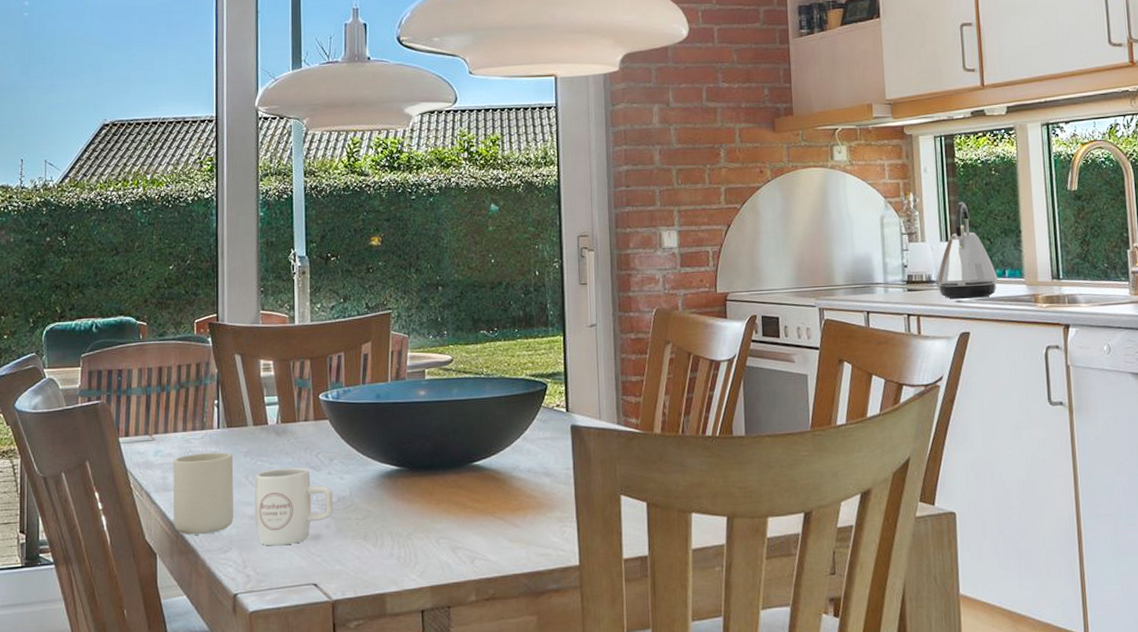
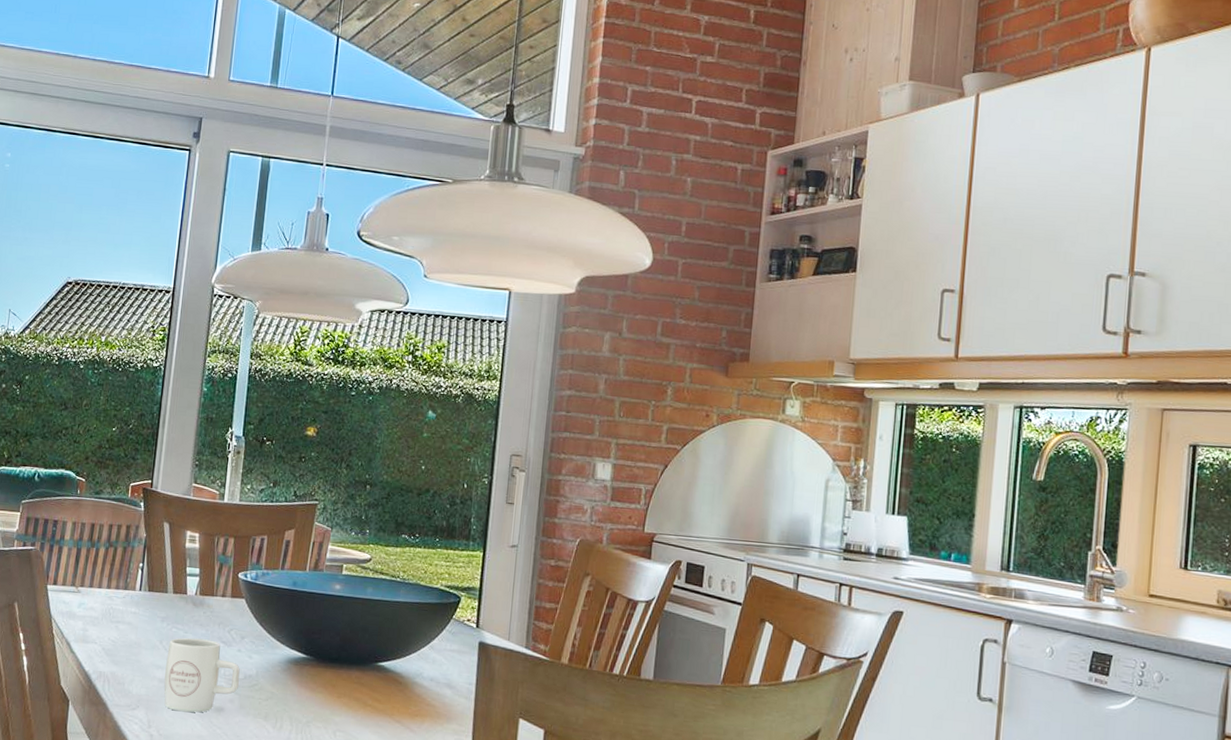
cup: present [173,452,234,535] -> none [88,611,150,690]
kettle: present [936,202,998,299] -> none [875,476,942,579]

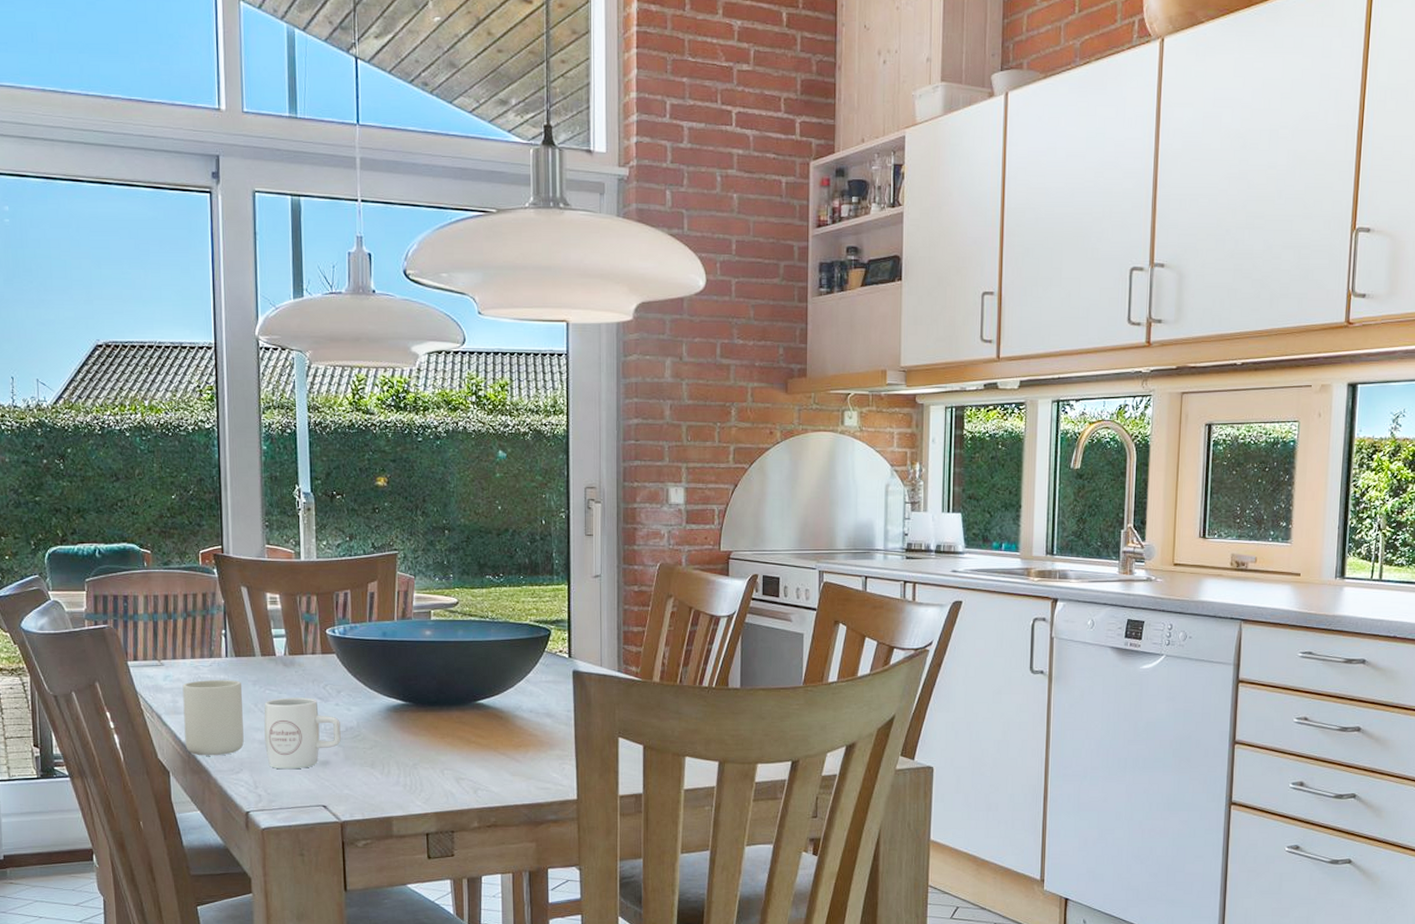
cup: none [88,611,150,690] -> present [182,680,244,756]

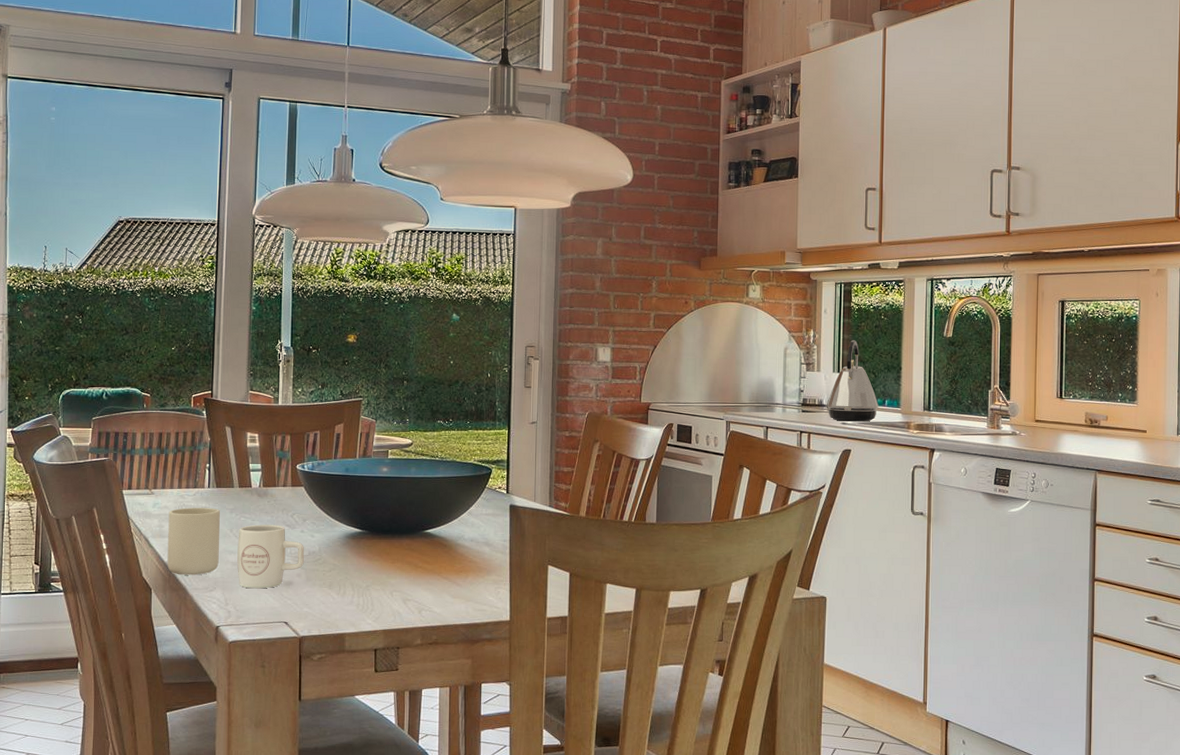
kettle: none [935,474,994,569] -> present [827,340,879,422]

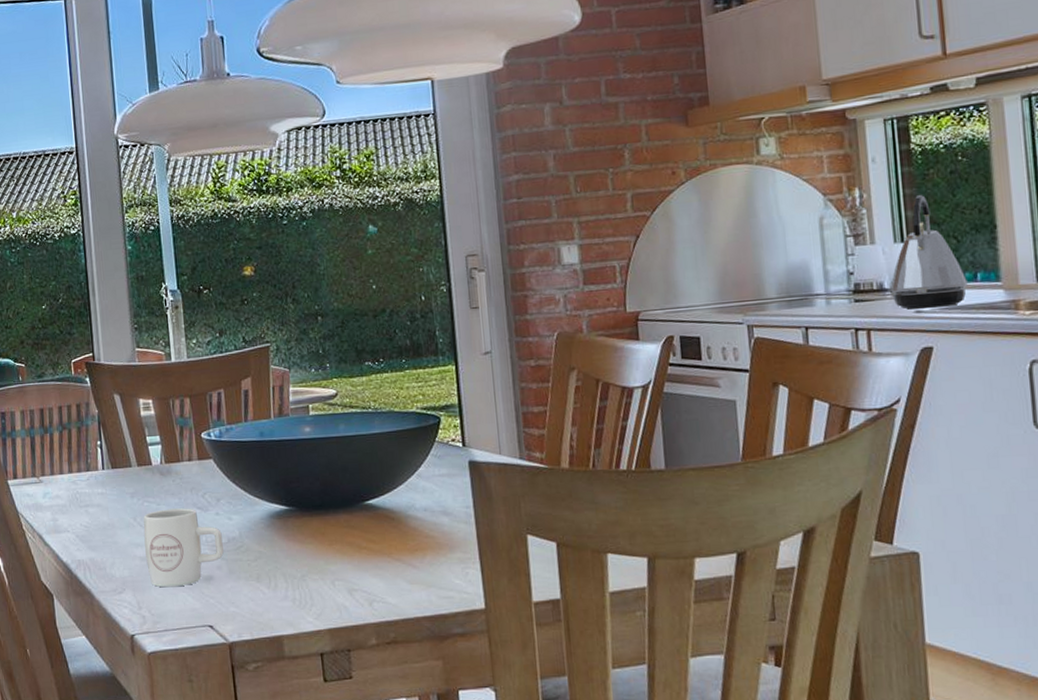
cup: present [167,508,220,575] -> none [61,493,125,577]

